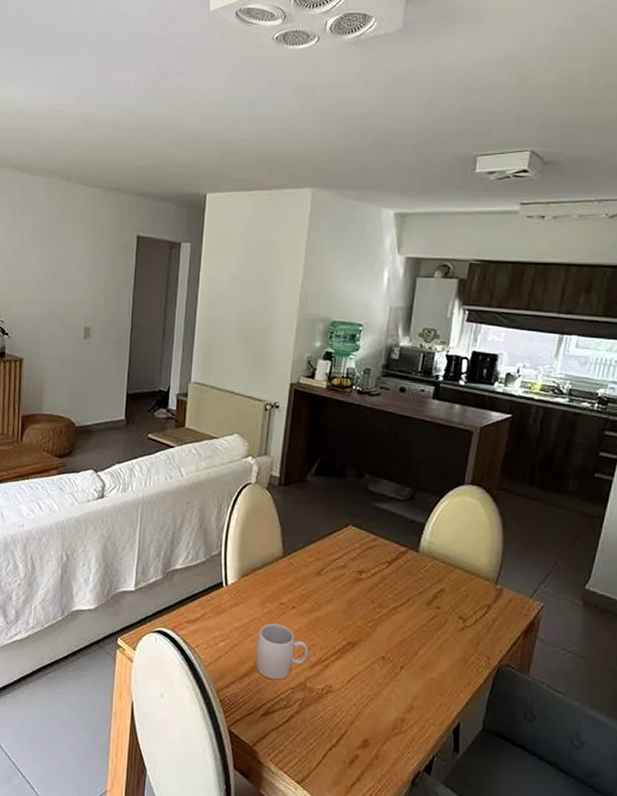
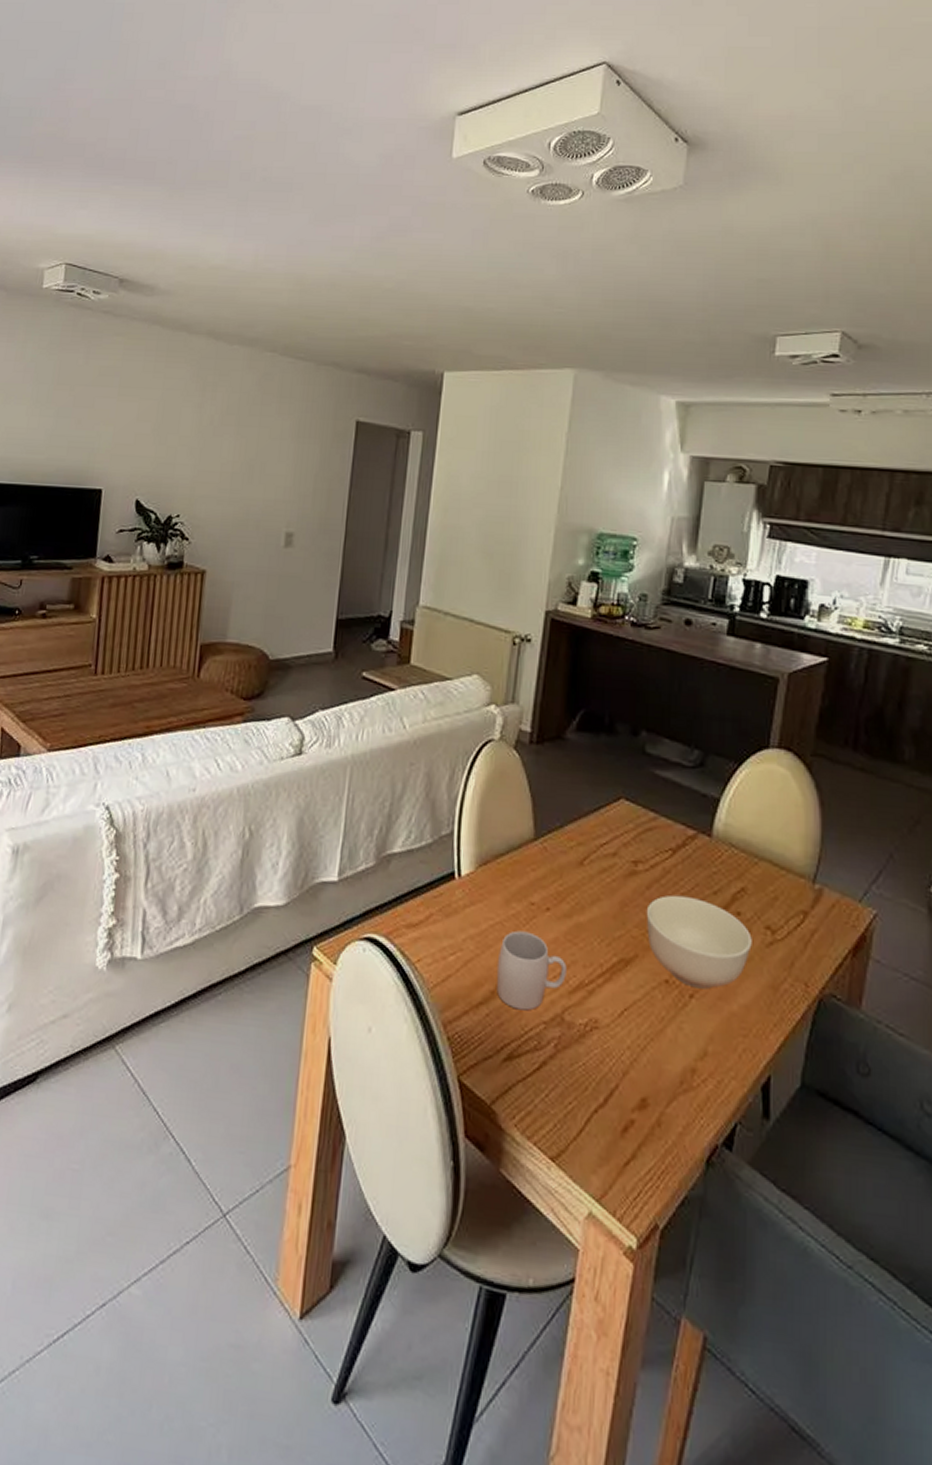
bowl: none [368,595,448,663] -> present [646,895,752,989]

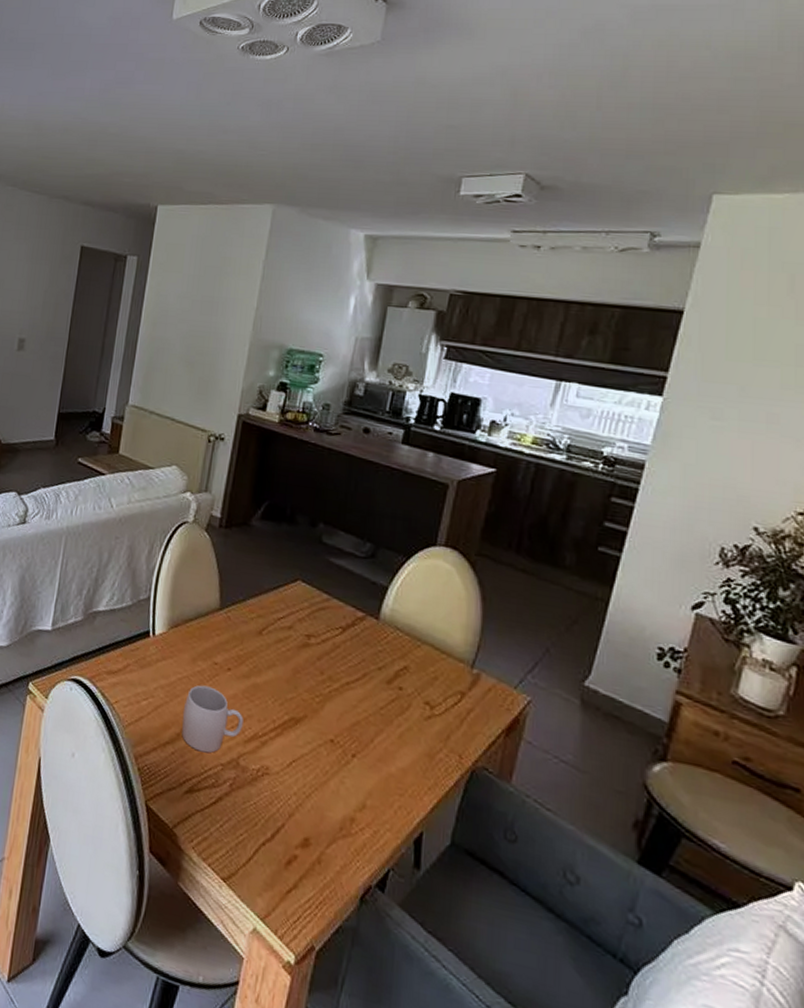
bowl: present [646,895,752,989] -> none [316,667,412,751]

